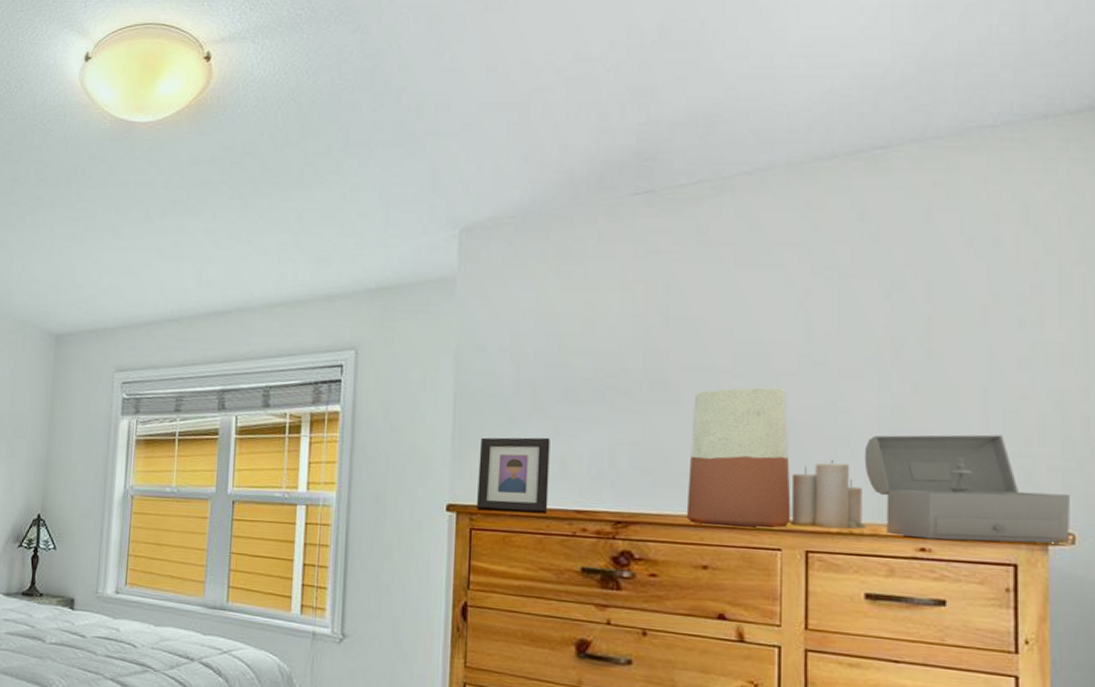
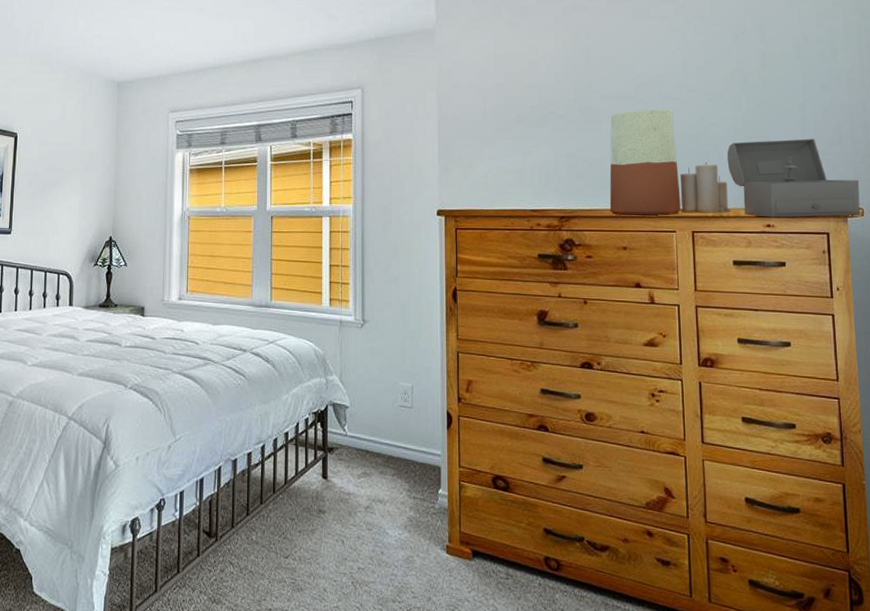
picture frame: present [477,437,550,514] -> none [459,153,512,215]

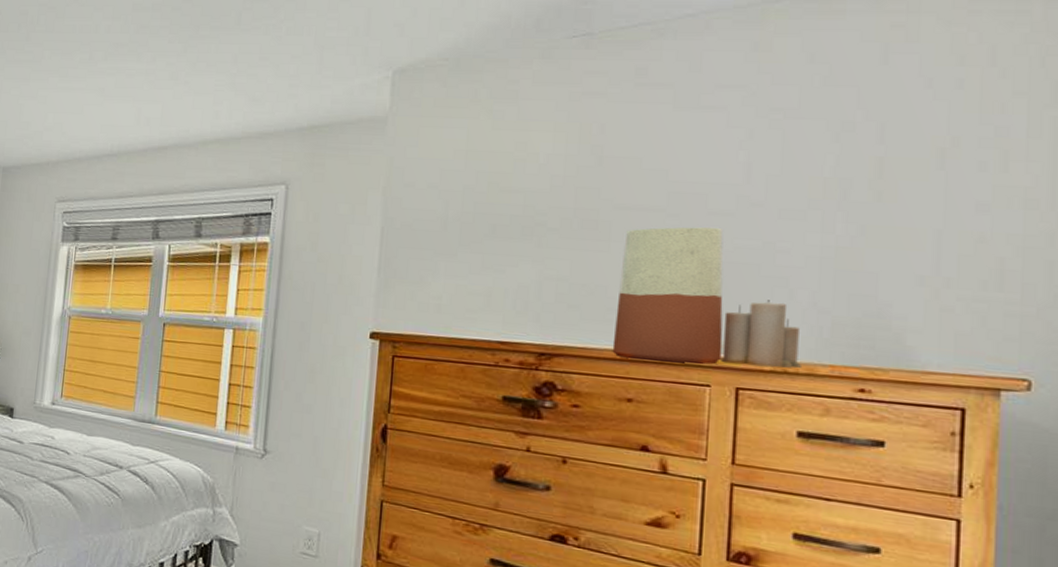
jewelry box: present [727,139,860,218] -> none [802,276,1027,390]

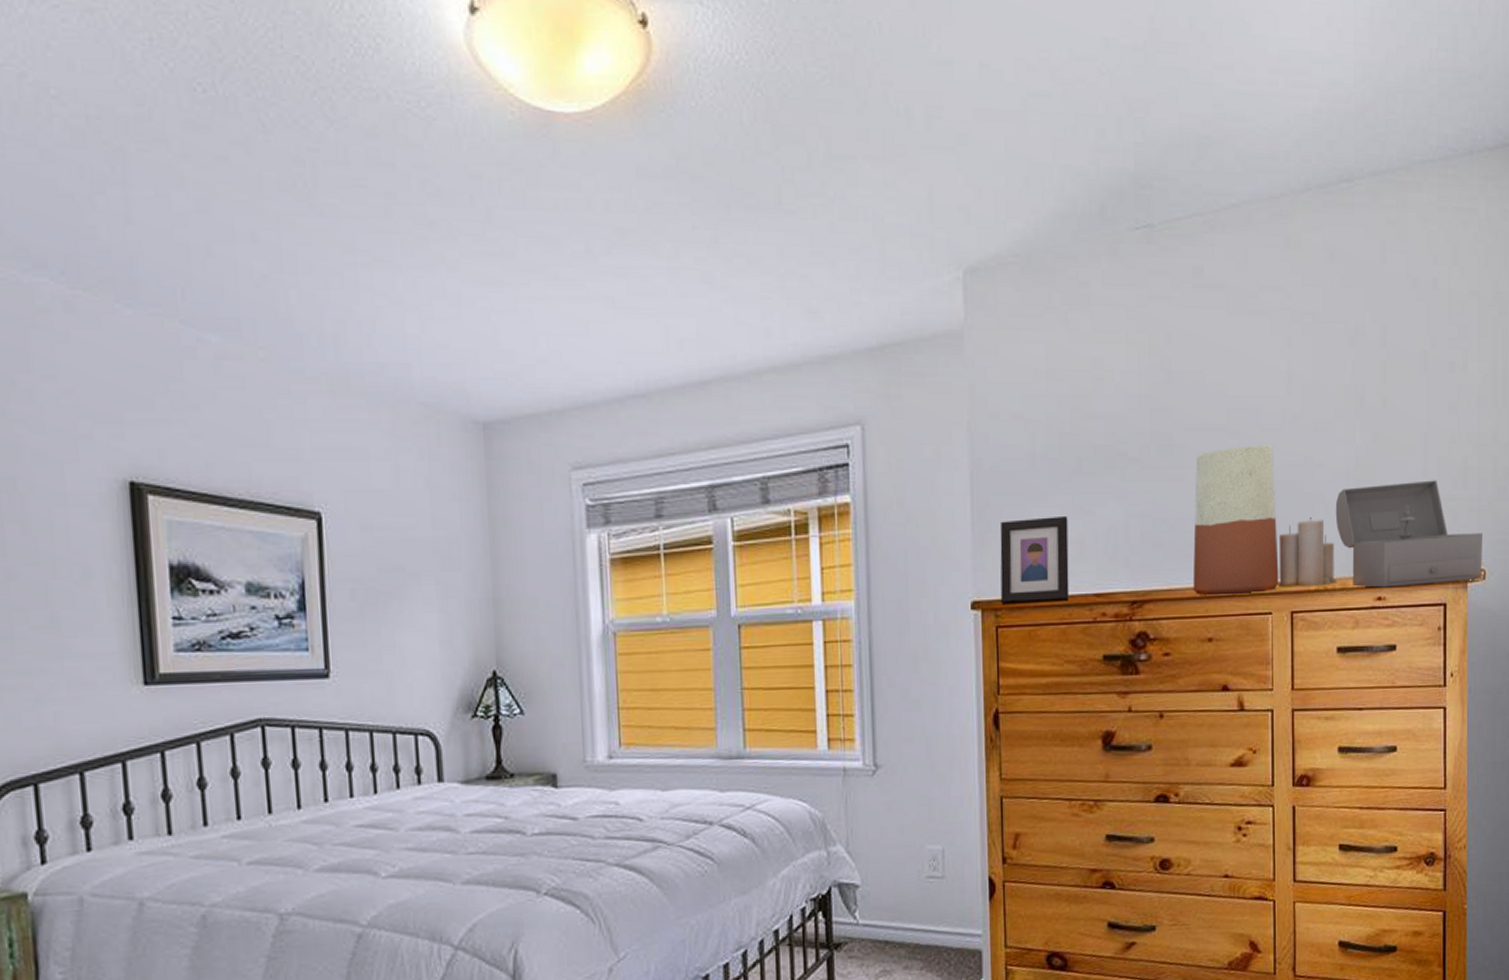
picture frame: none [400,269,476,345] -> present [1000,515,1070,605]
jewelry box: none [802,276,1027,390] -> present [1335,480,1482,588]

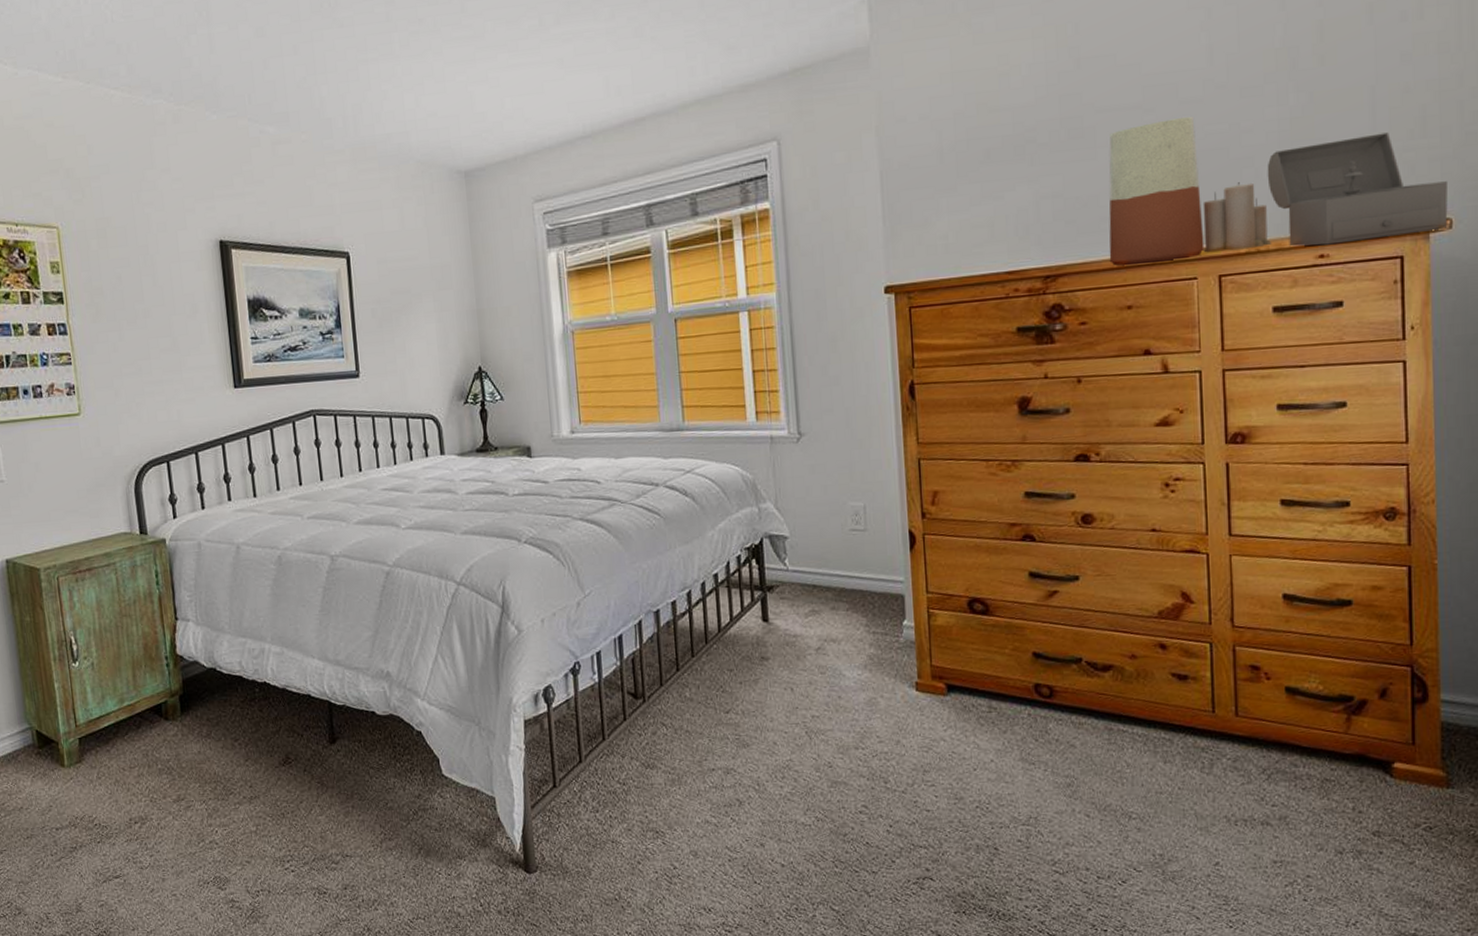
picture frame: present [1000,515,1070,605] -> none [910,202,981,288]

